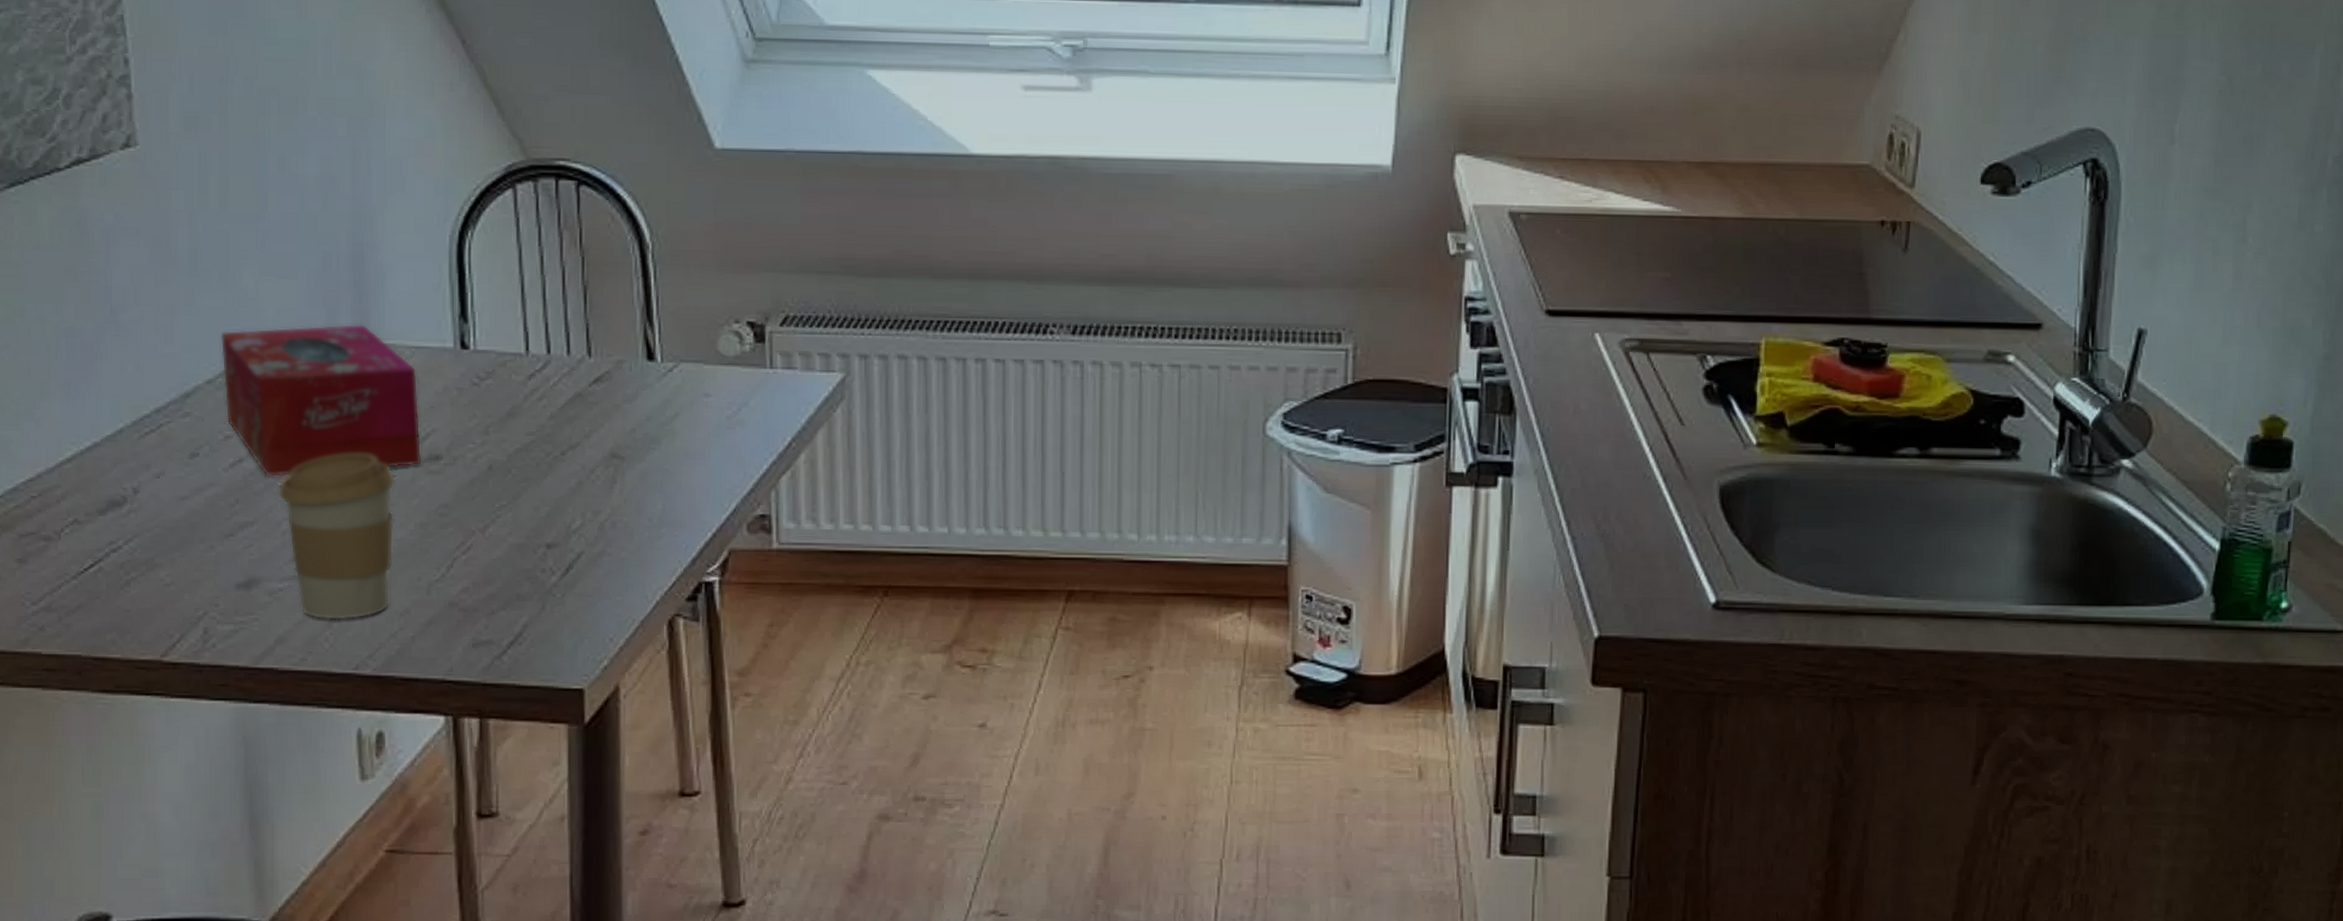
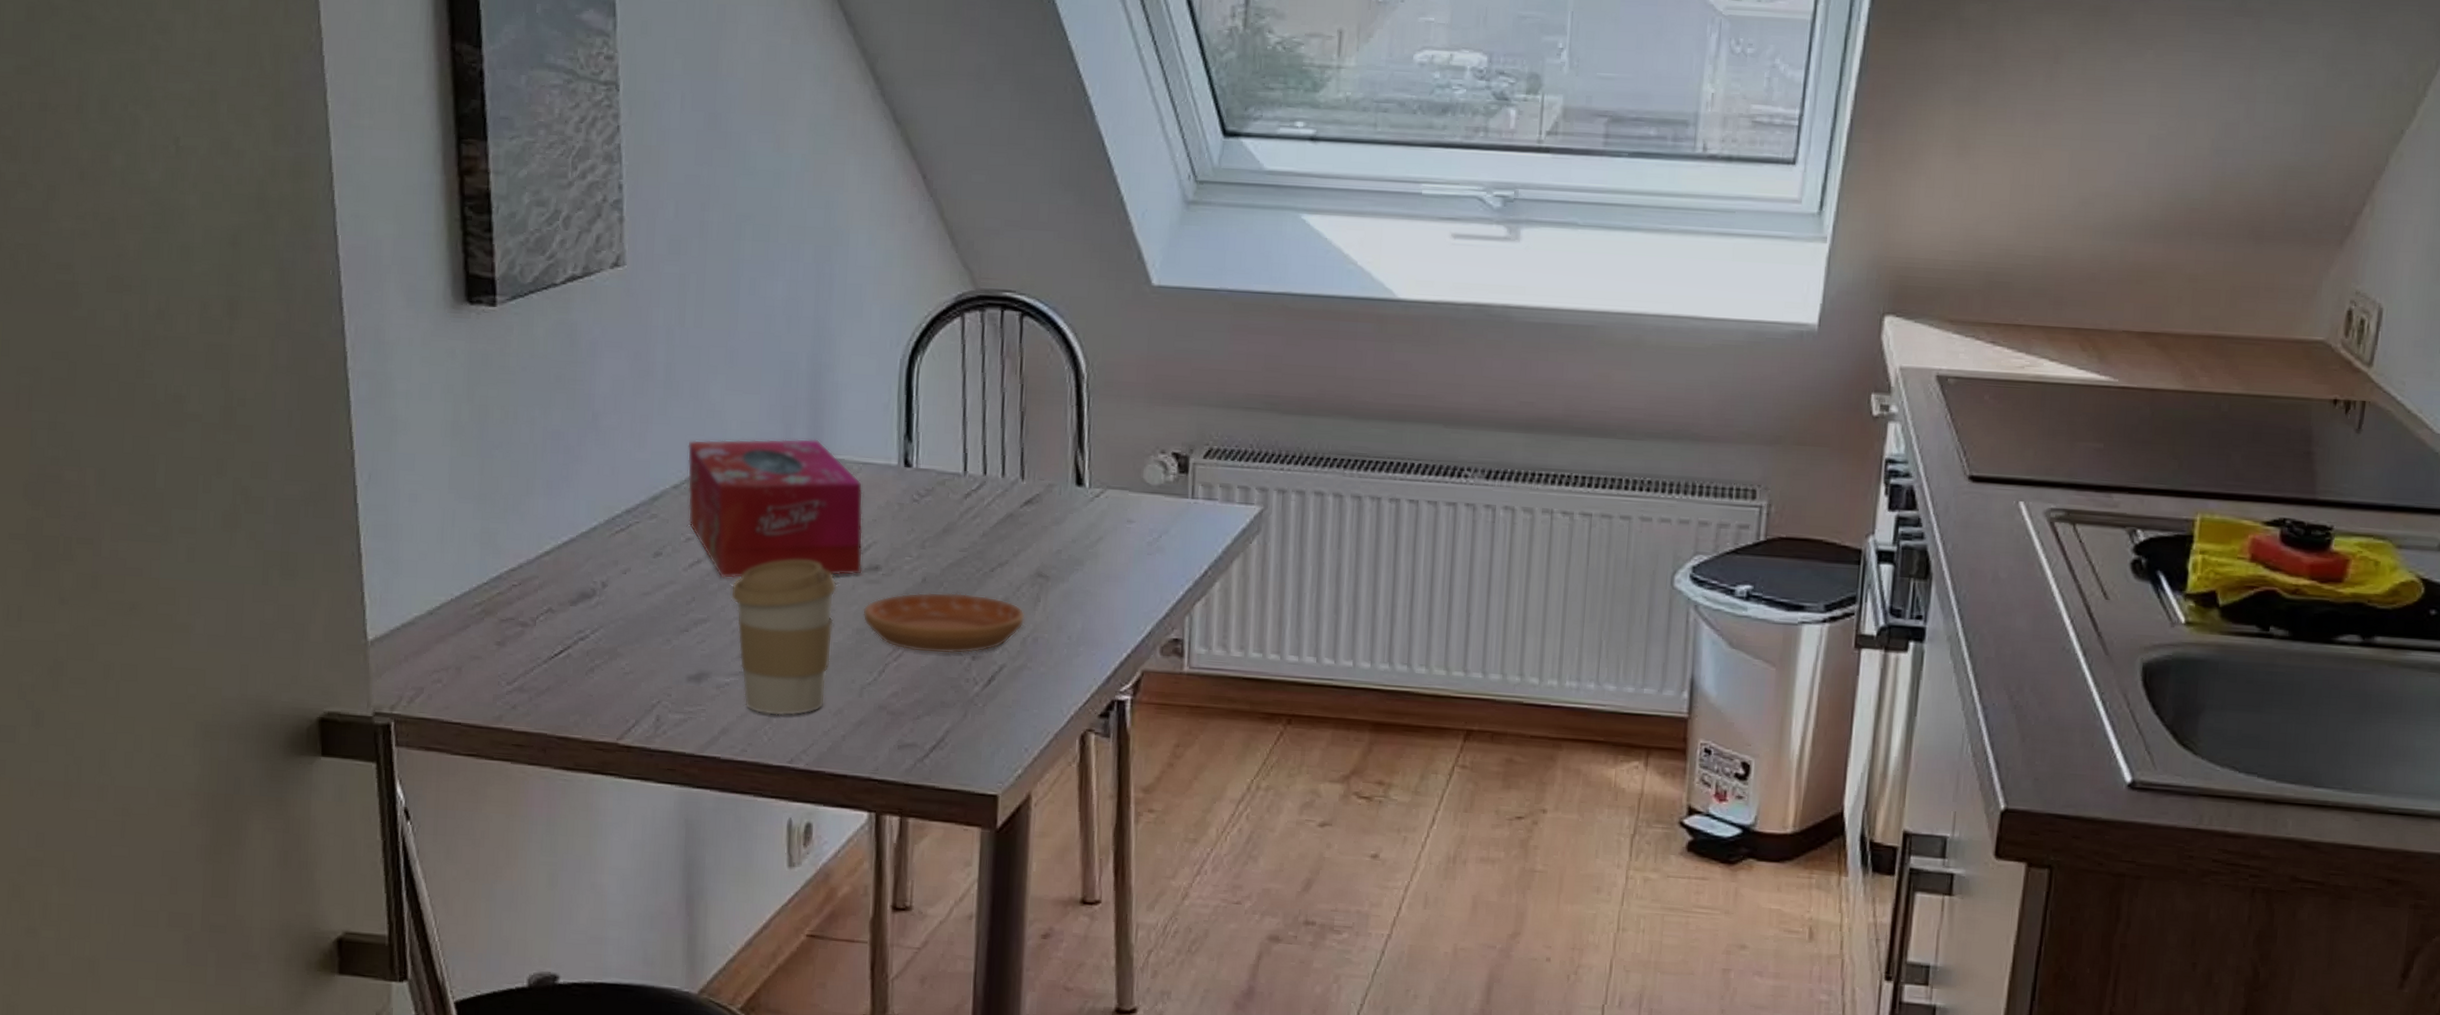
saucer: none [425,479,601,545] -> present [863,592,1025,654]

